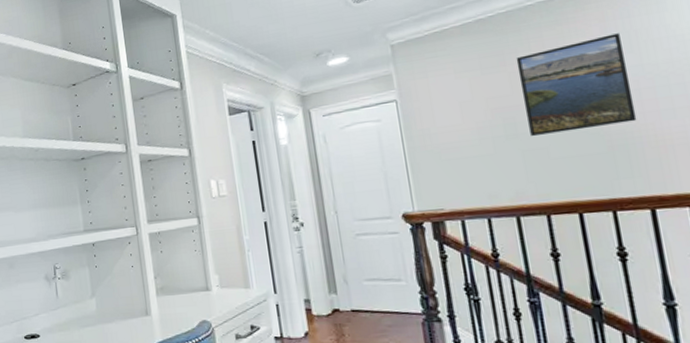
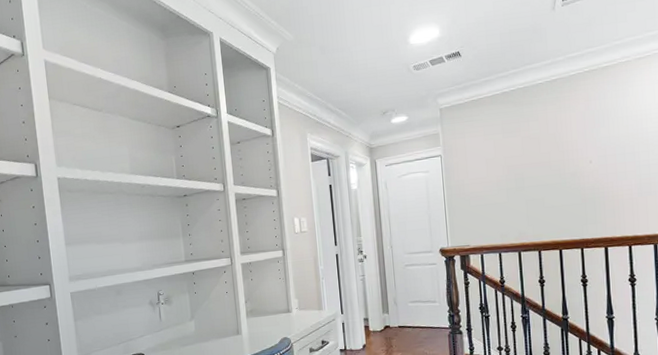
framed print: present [515,33,637,136] -> none [527,111,602,189]

